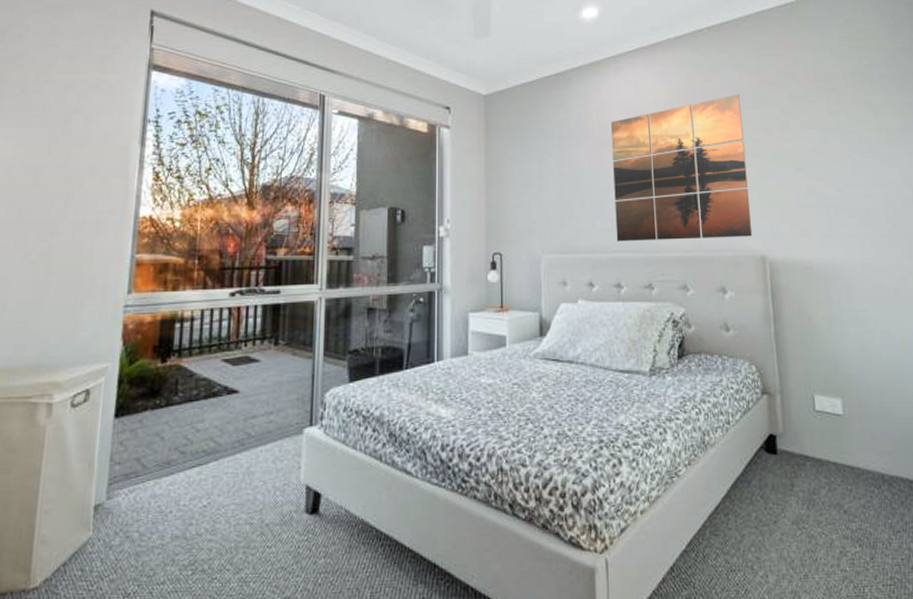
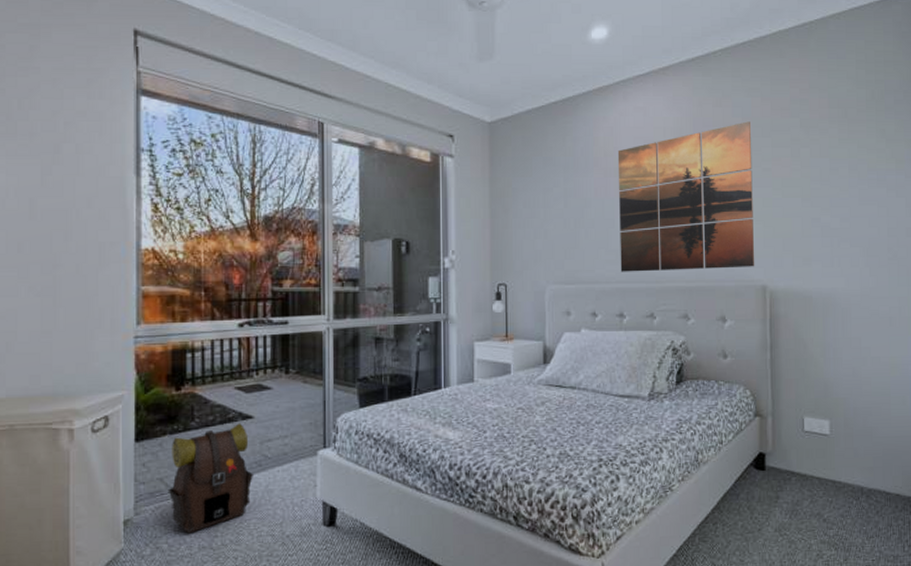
backpack: none [144,398,235,521] -> present [168,423,253,534]

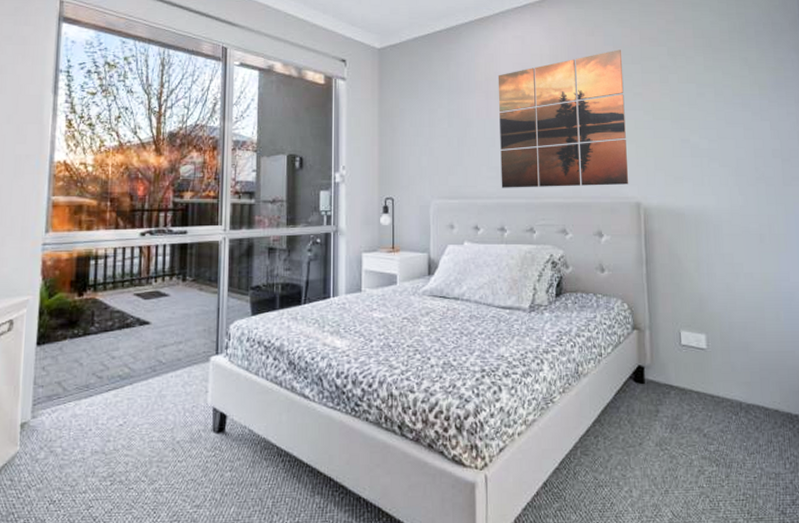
backpack: present [168,423,253,534] -> none [65,329,147,438]

